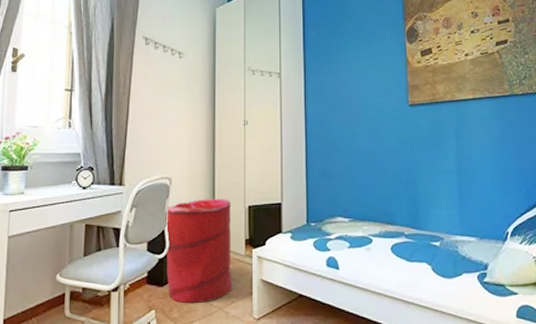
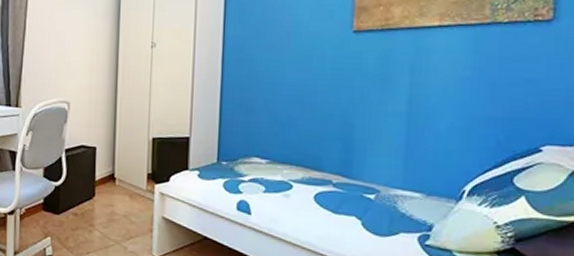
laundry hamper: present [165,198,234,304] -> none [62,127,134,235]

